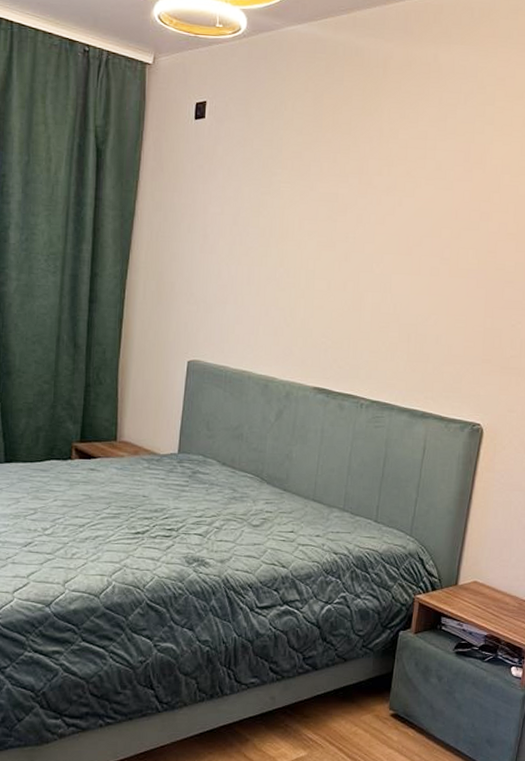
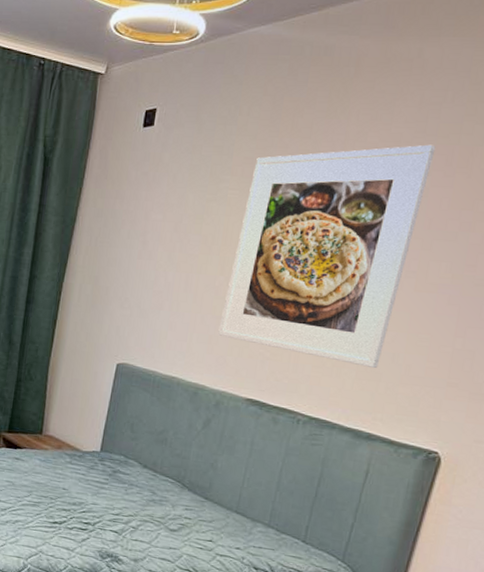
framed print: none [282,142,455,350] -> present [218,144,436,368]

